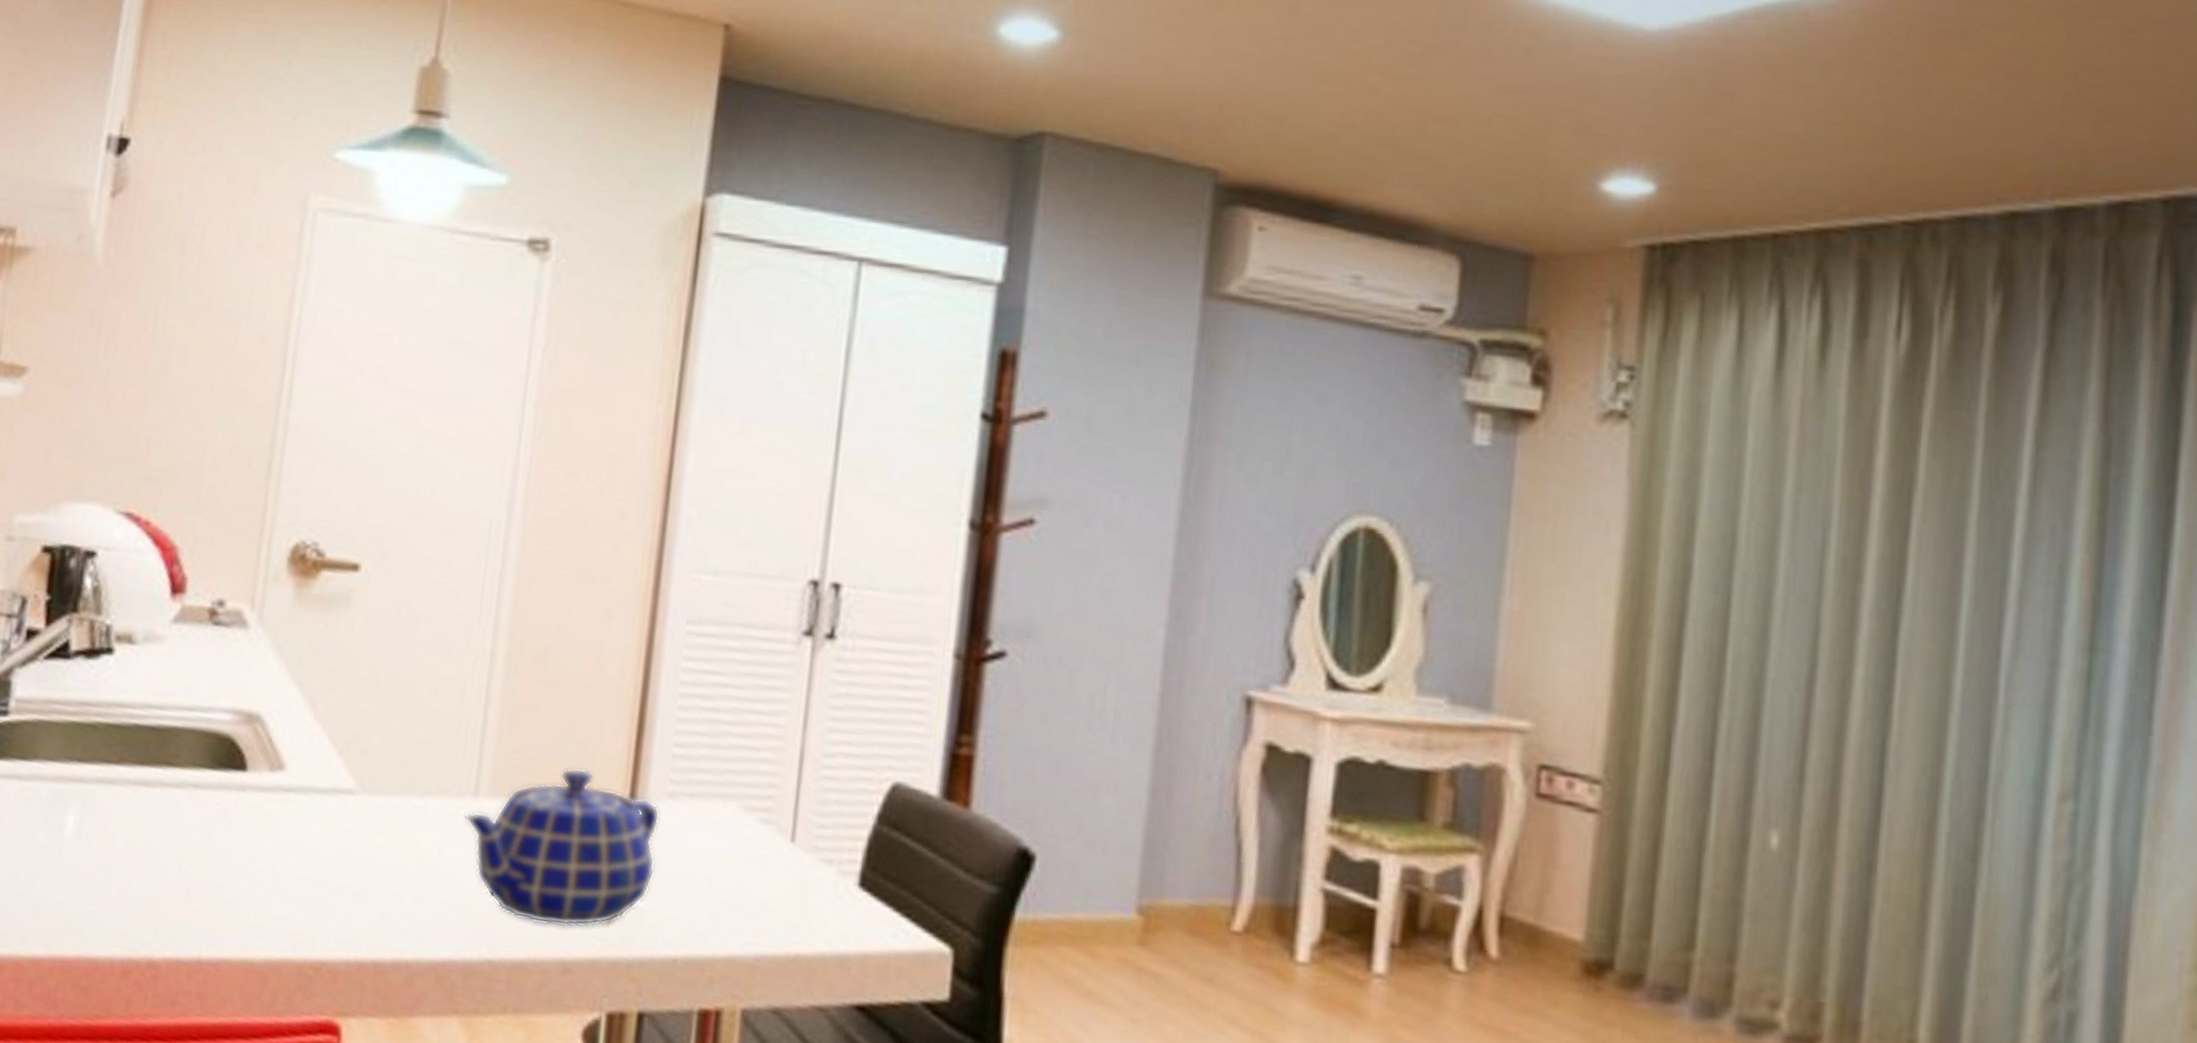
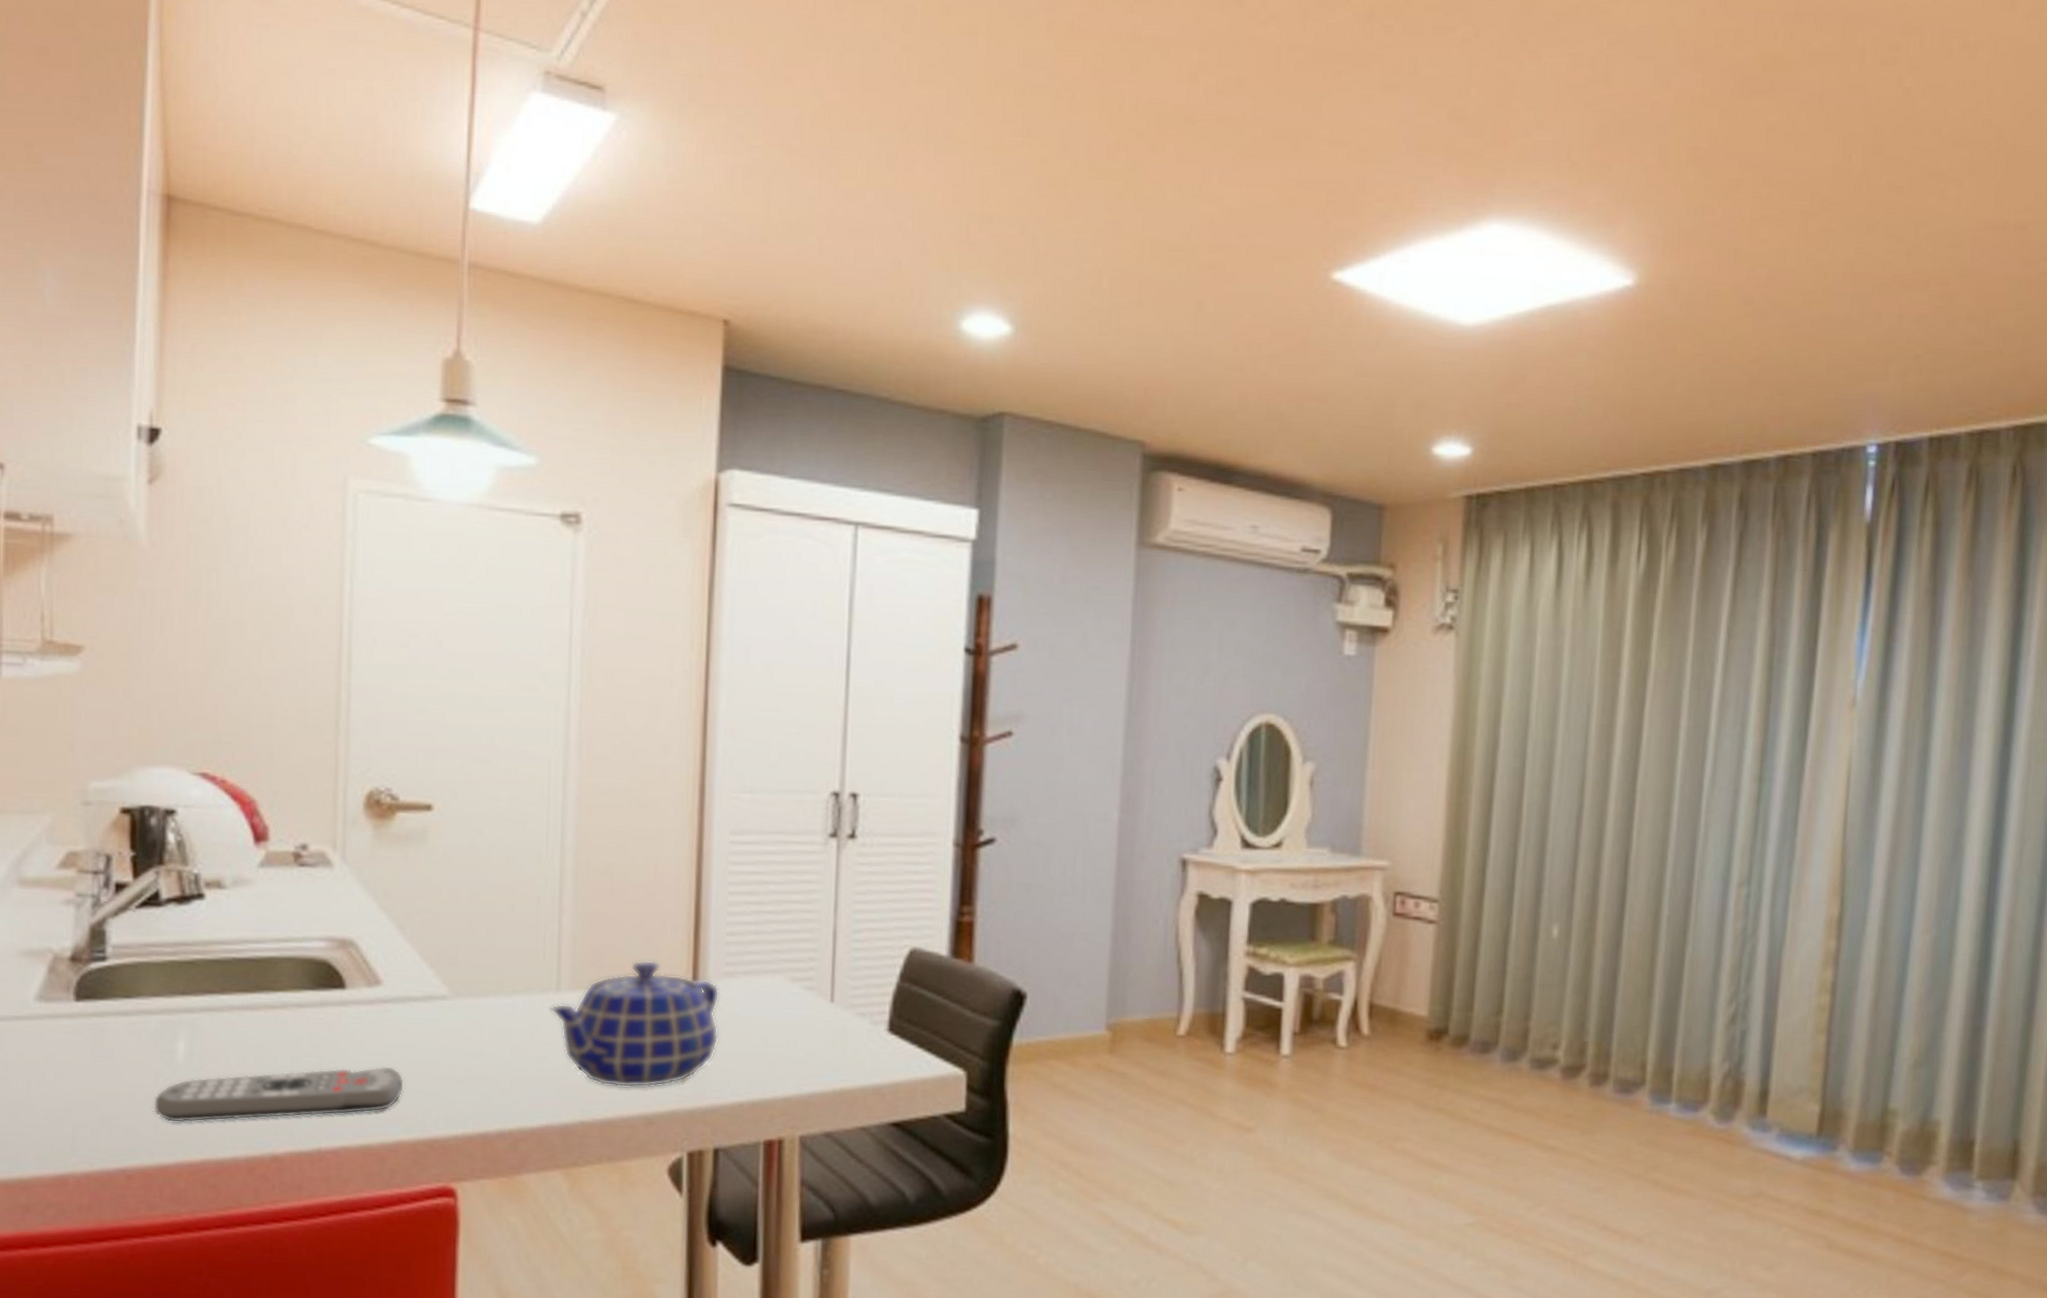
remote control: none [34,859,297,921] -> present [154,1066,404,1123]

